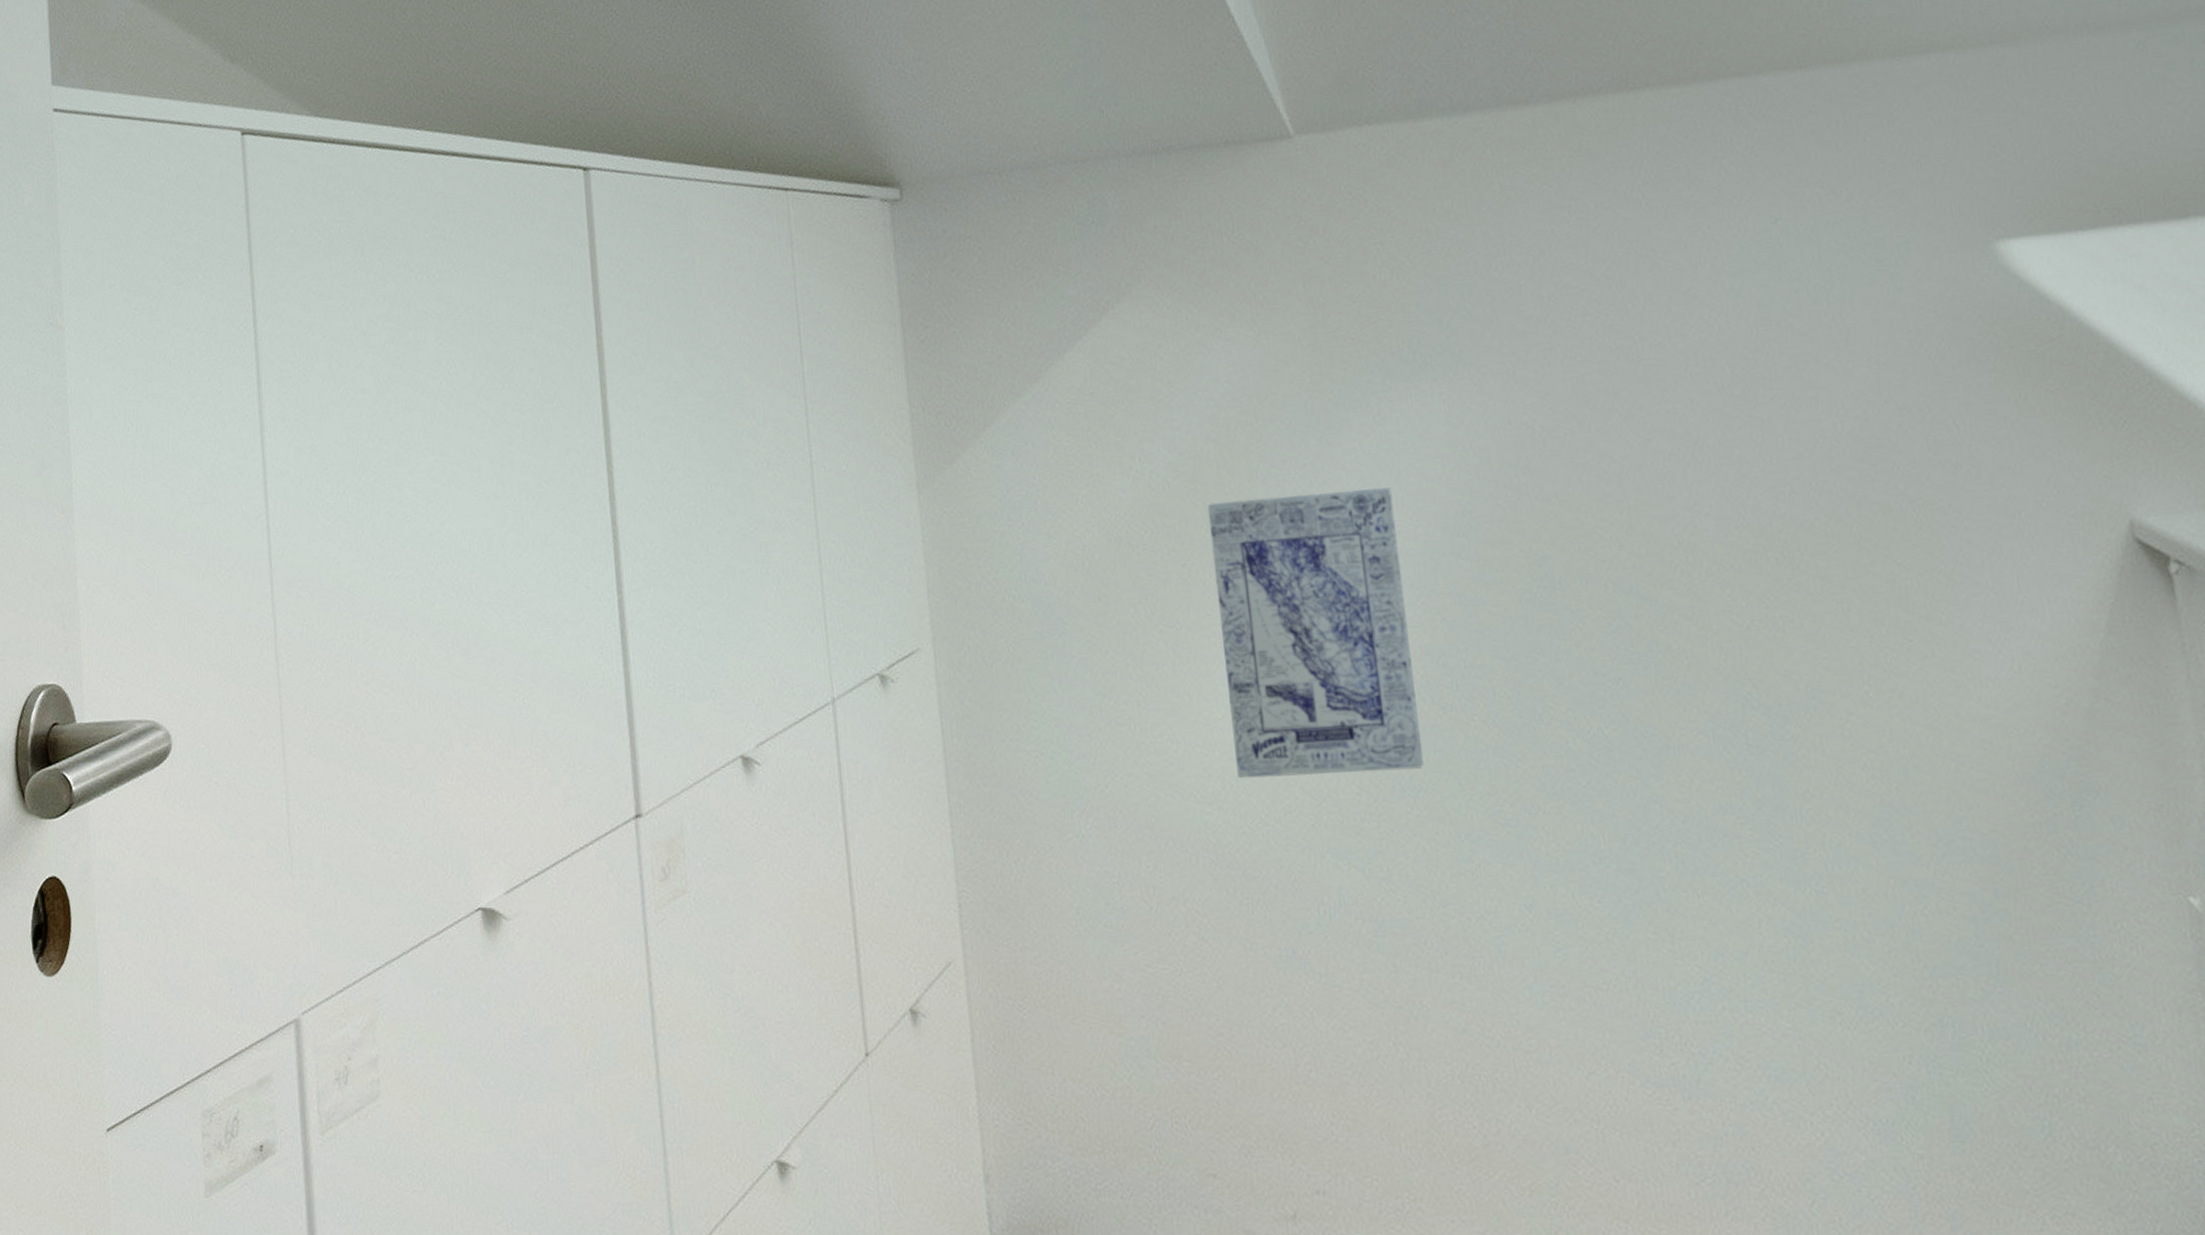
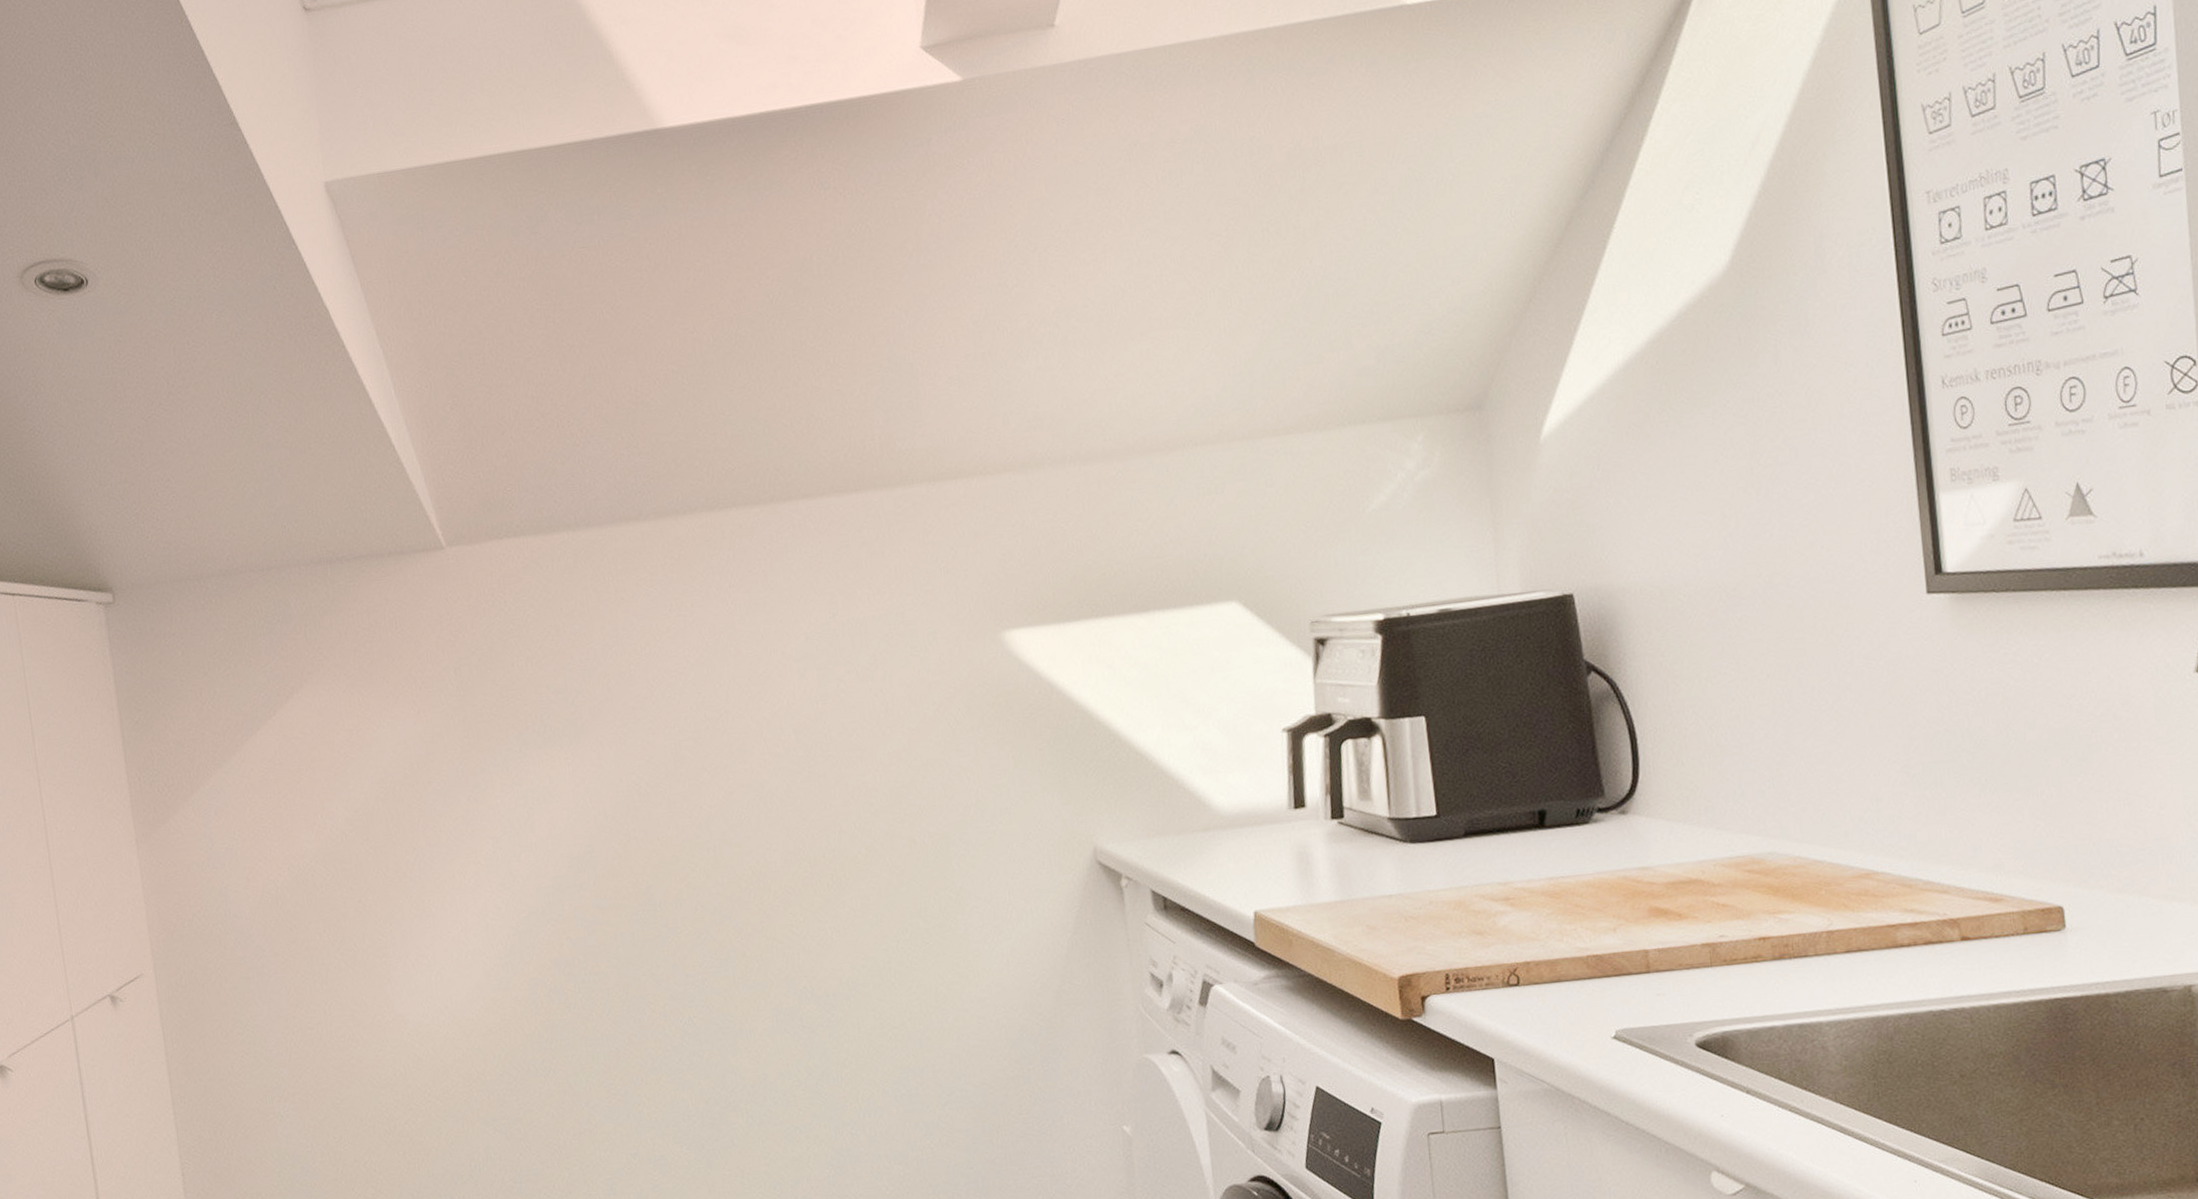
wall art: present [1207,487,1424,779] -> none [378,835,553,1067]

